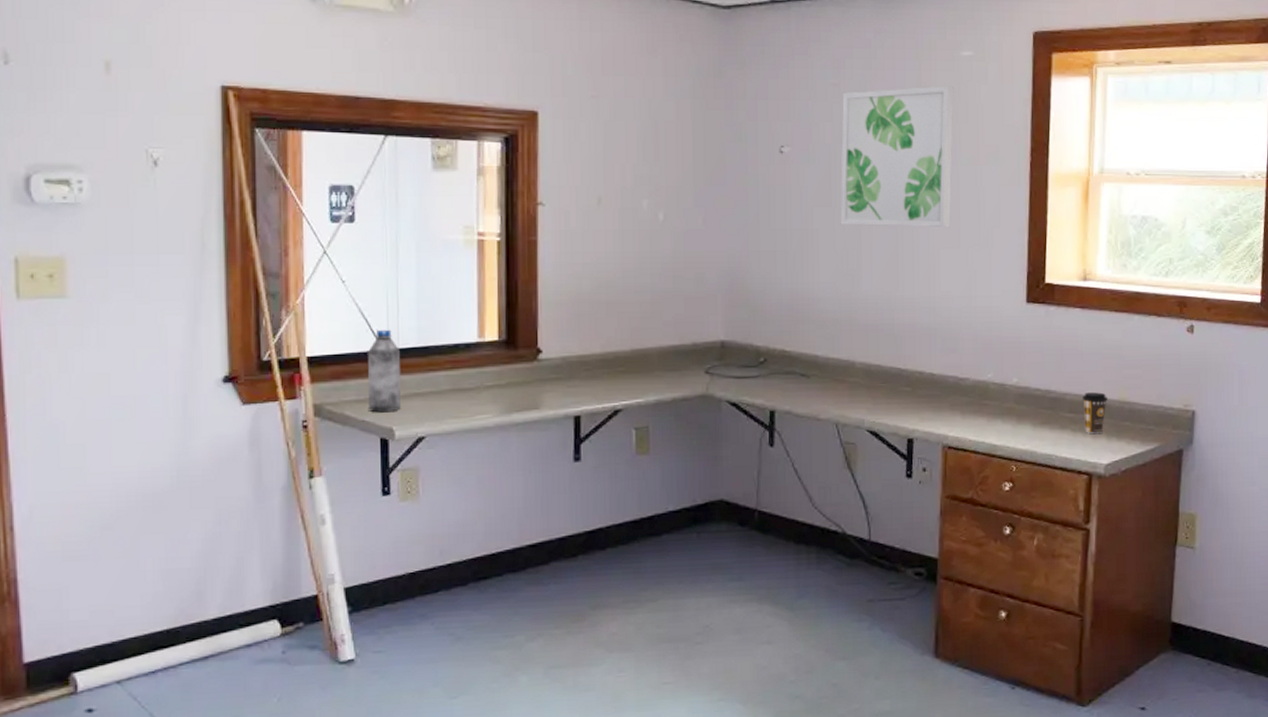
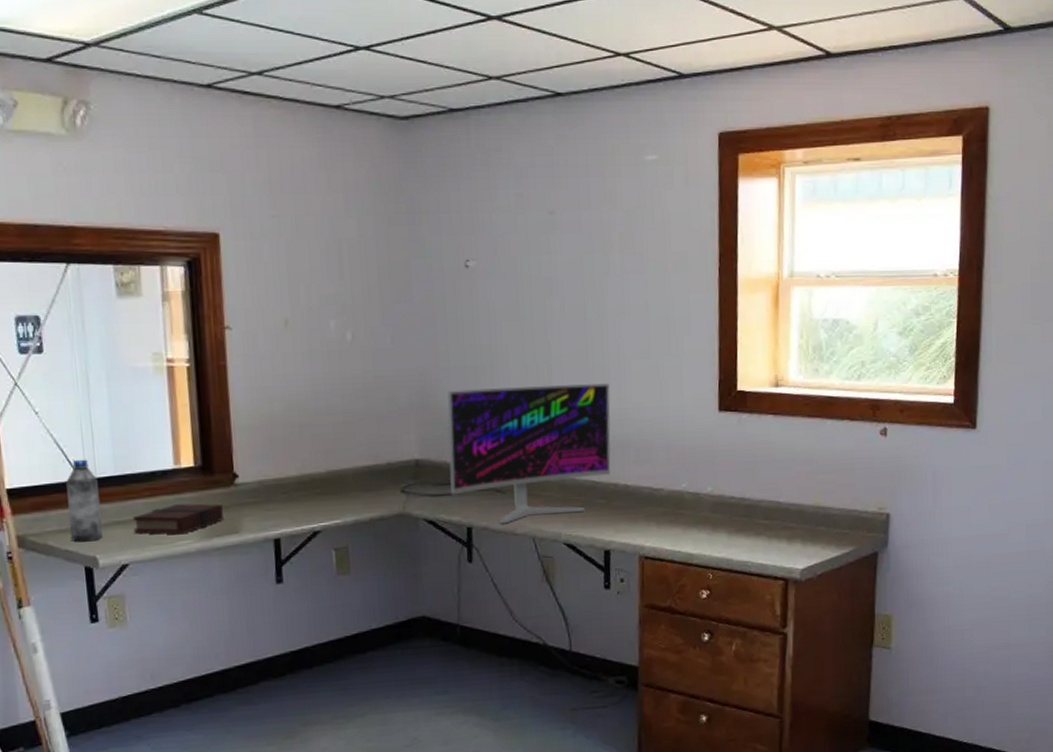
book: none [433,377,524,409] -> present [133,503,223,535]
monitor: none [755,271,919,409] -> present [447,383,611,524]
wall art: present [840,86,954,228] -> none [526,192,640,339]
coffee cup: present [1083,392,1107,435] -> none [777,498,802,540]

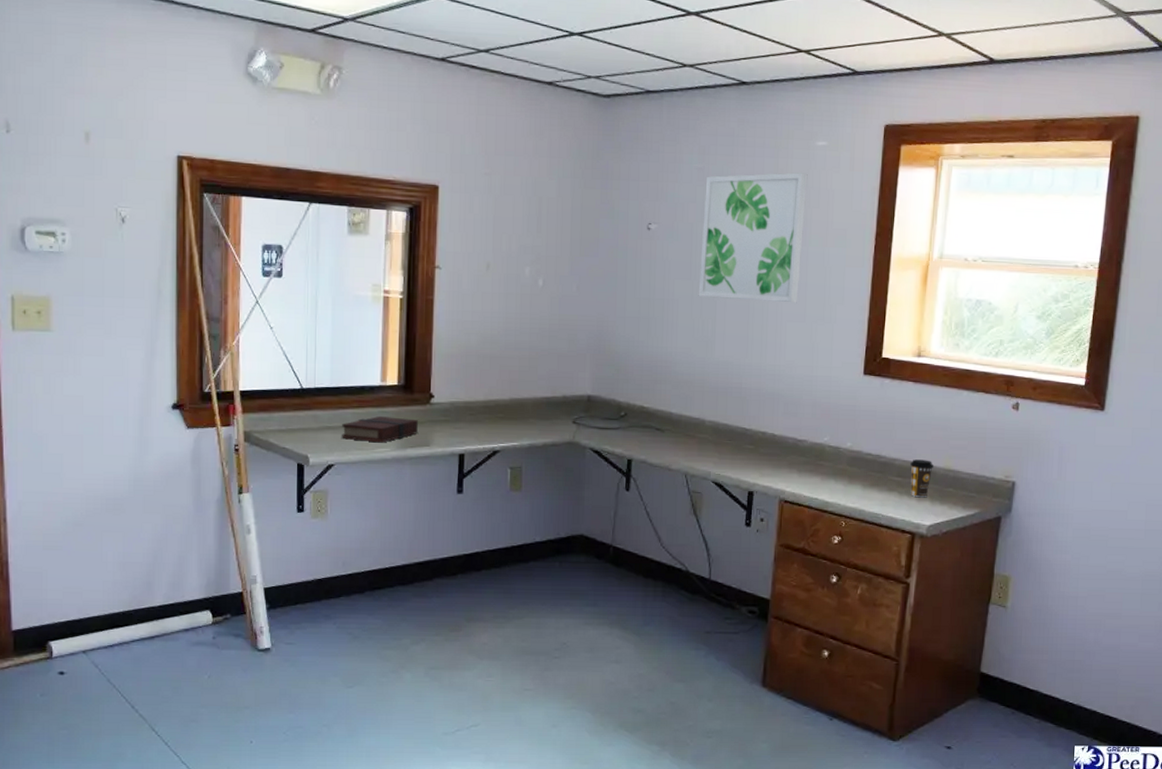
water bottle: present [66,459,103,542] -> none [289,370,317,442]
monitor: present [447,383,611,524] -> none [616,337,766,459]
wall art: none [526,192,640,339] -> present [698,172,808,303]
coffee cup: none [777,498,802,540] -> present [910,459,933,498]

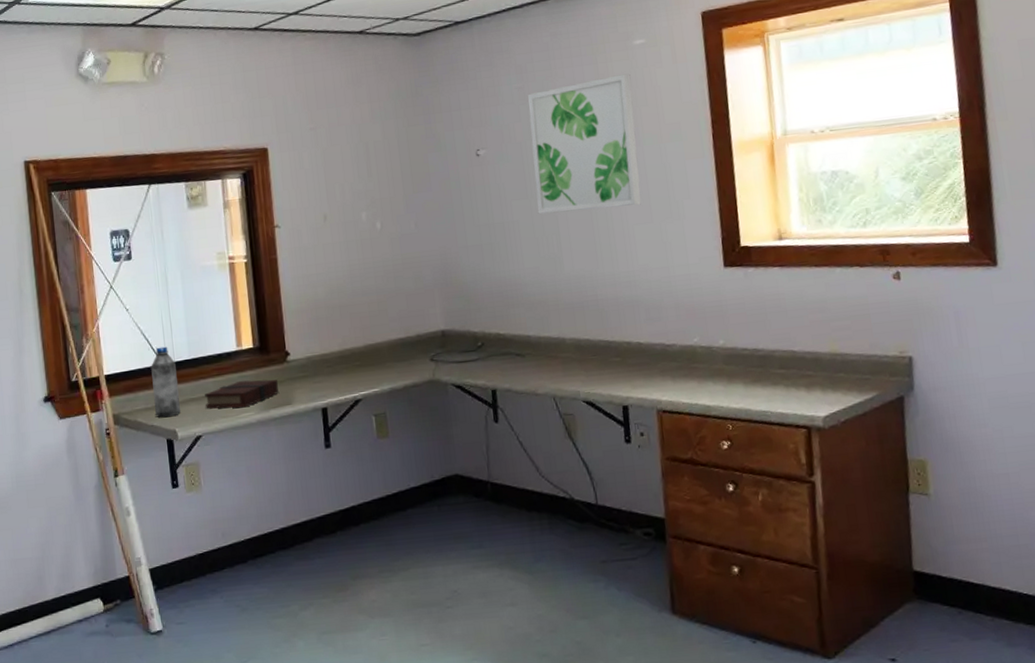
water bottle: none [289,370,317,442] -> present [151,346,181,418]
coffee cup: present [910,459,933,498] -> none [792,346,818,388]

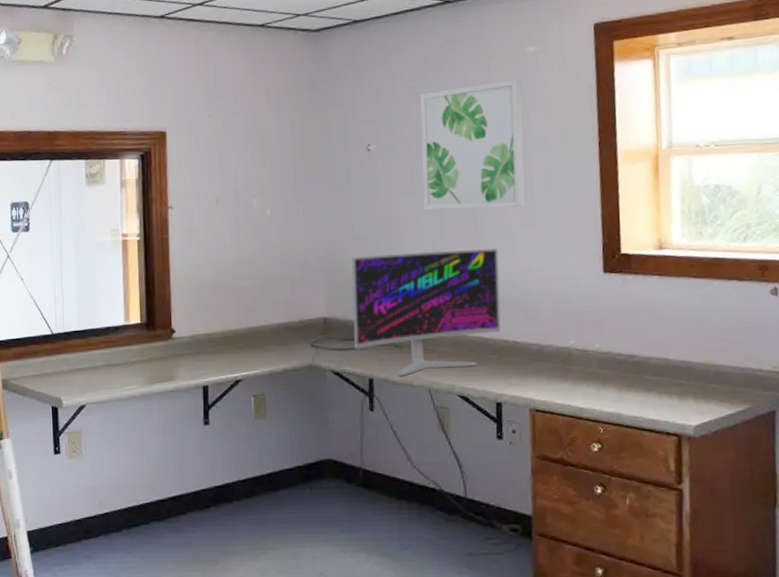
water bottle: present [151,346,181,418] -> none [41,317,67,386]
book: present [205,379,279,409] -> none [91,354,162,381]
monitor: none [467,249,623,386] -> present [351,248,501,376]

